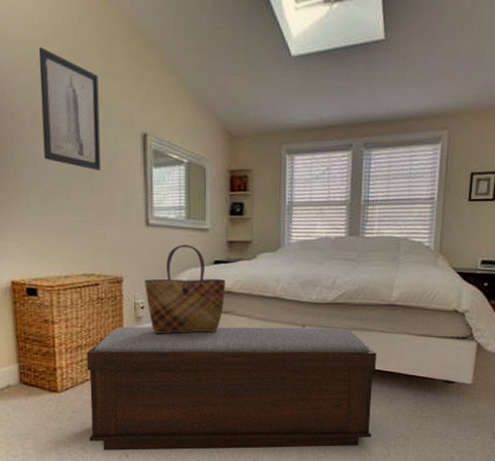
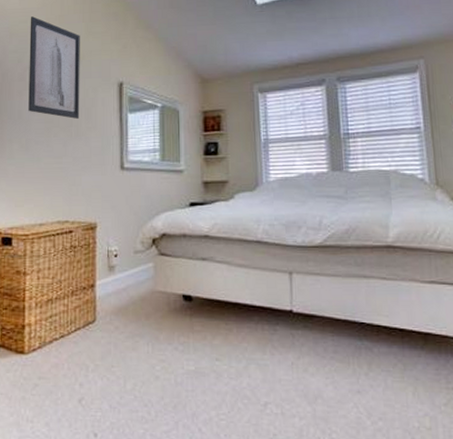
bench: present [86,326,377,450] -> none [54,275,387,429]
tote bag: present [145,244,226,334] -> none [119,187,203,285]

